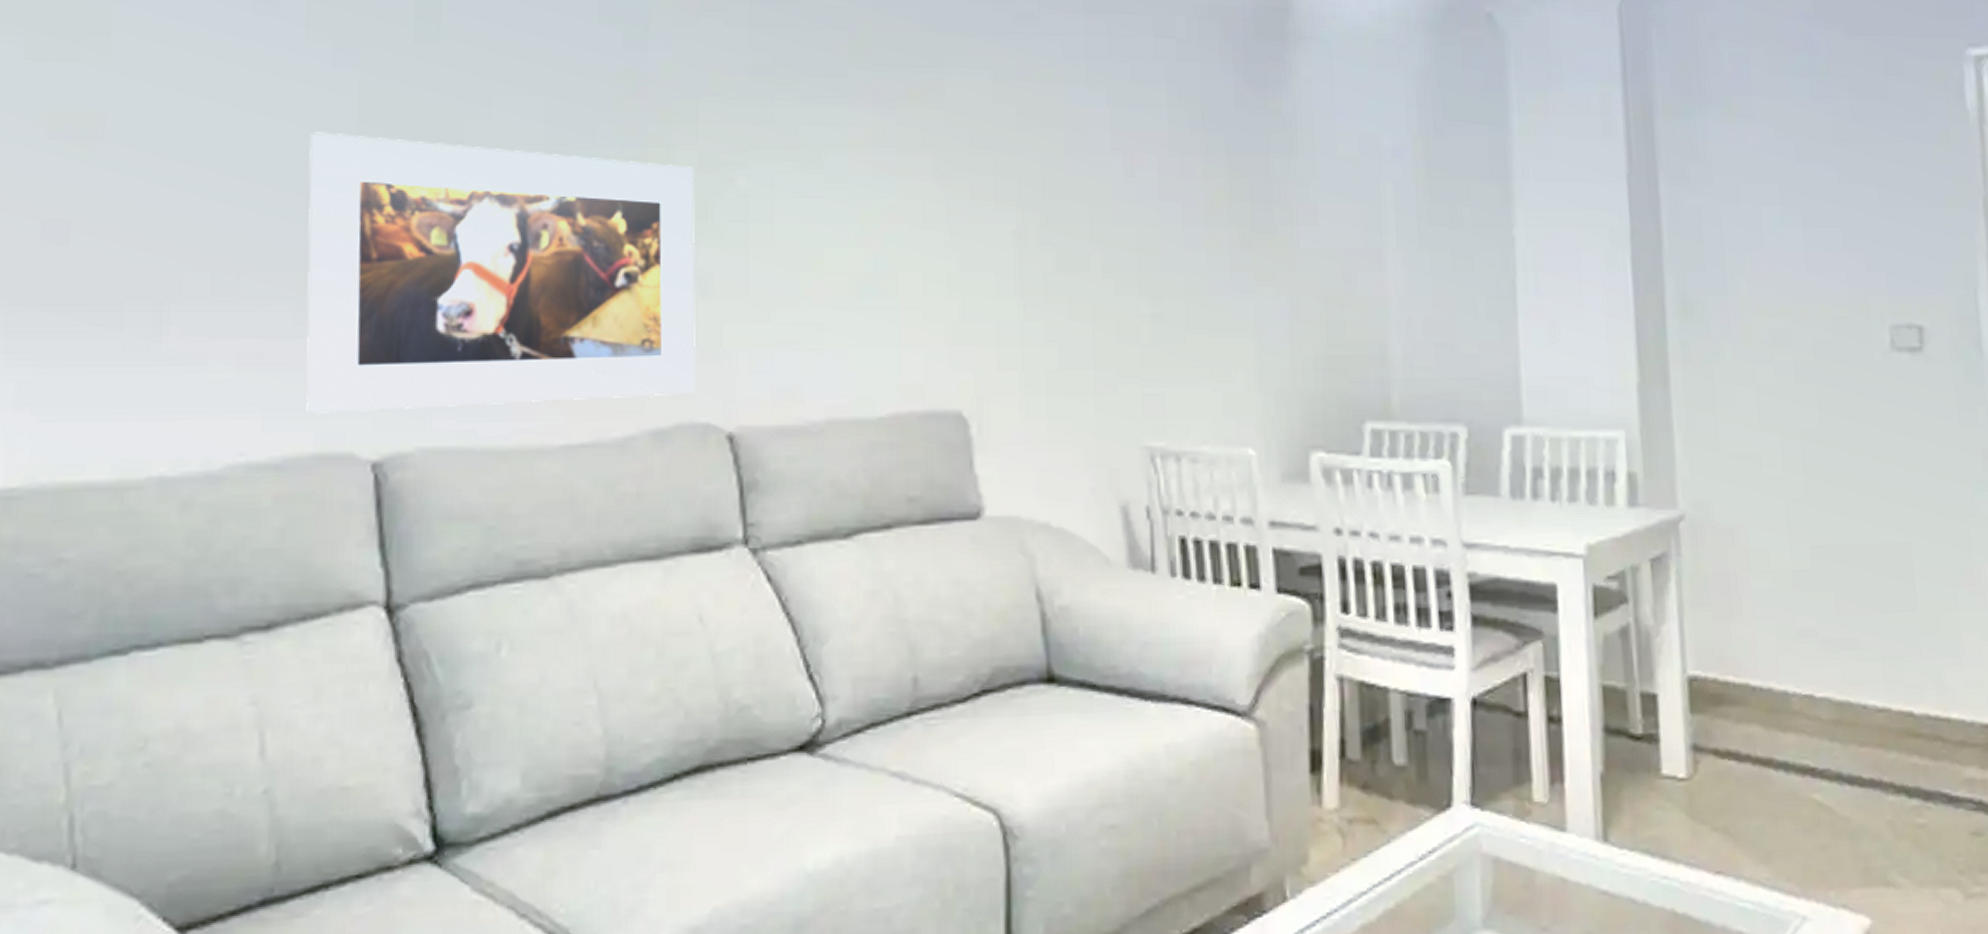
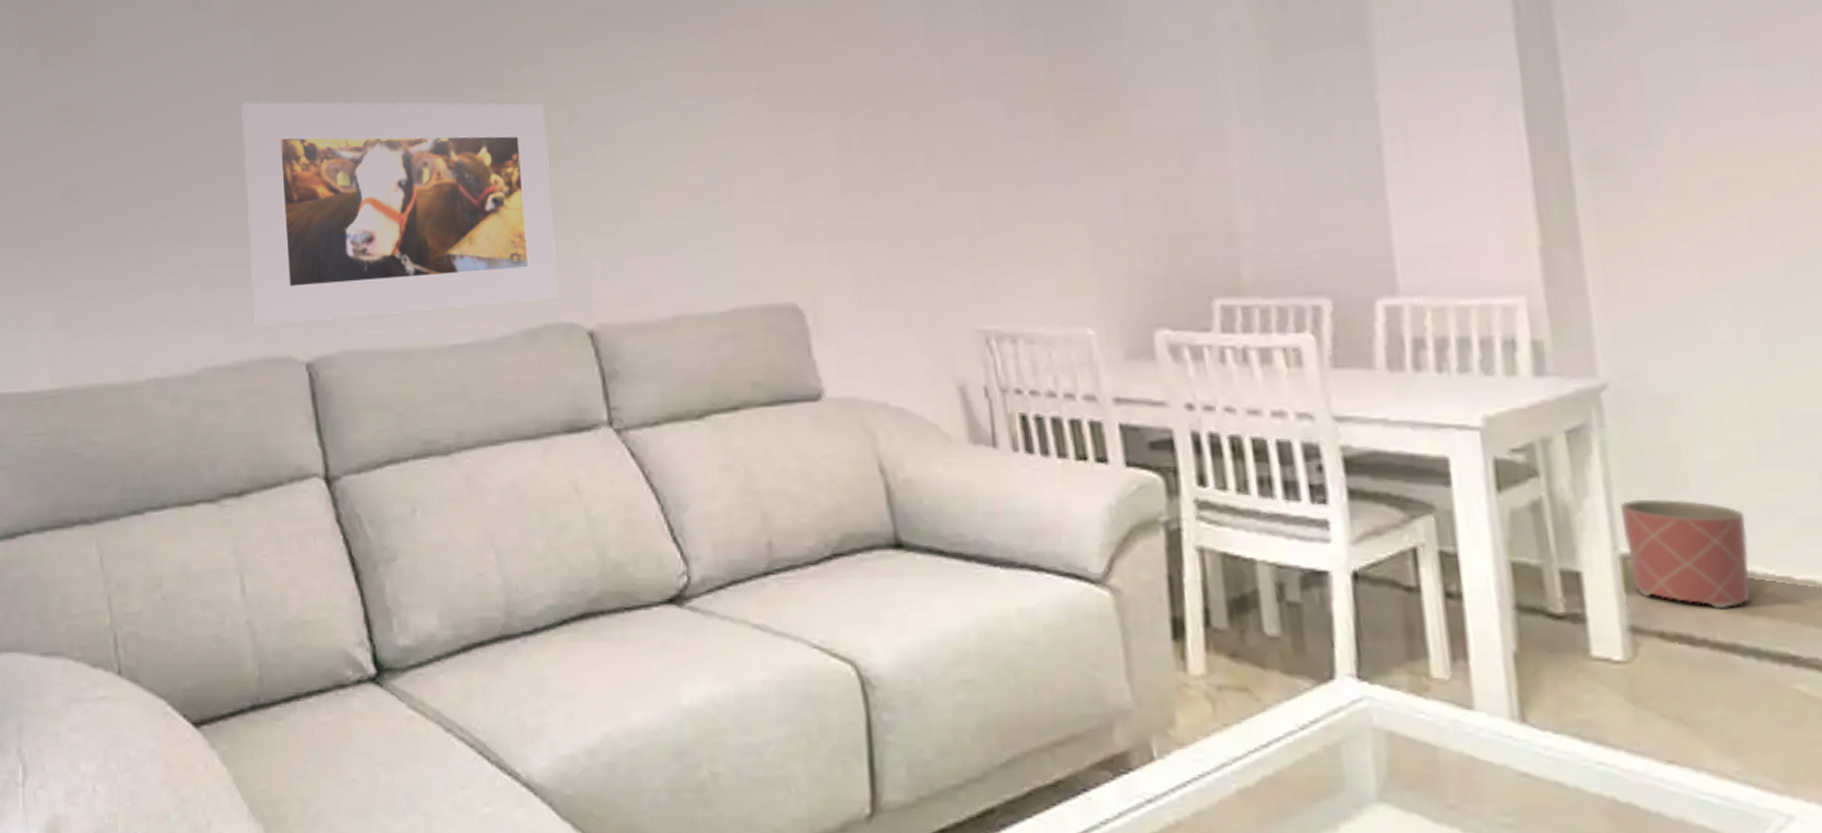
planter: none [1689,623,1784,725] -> present [1619,498,1750,608]

